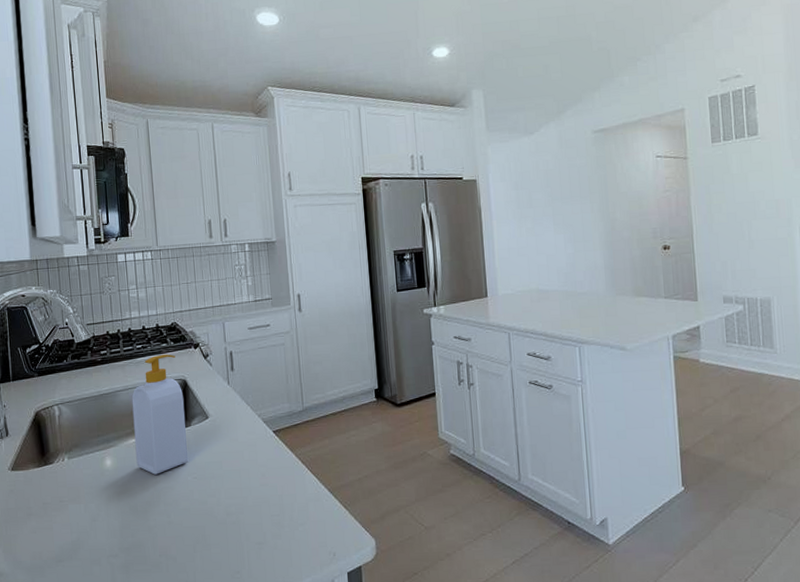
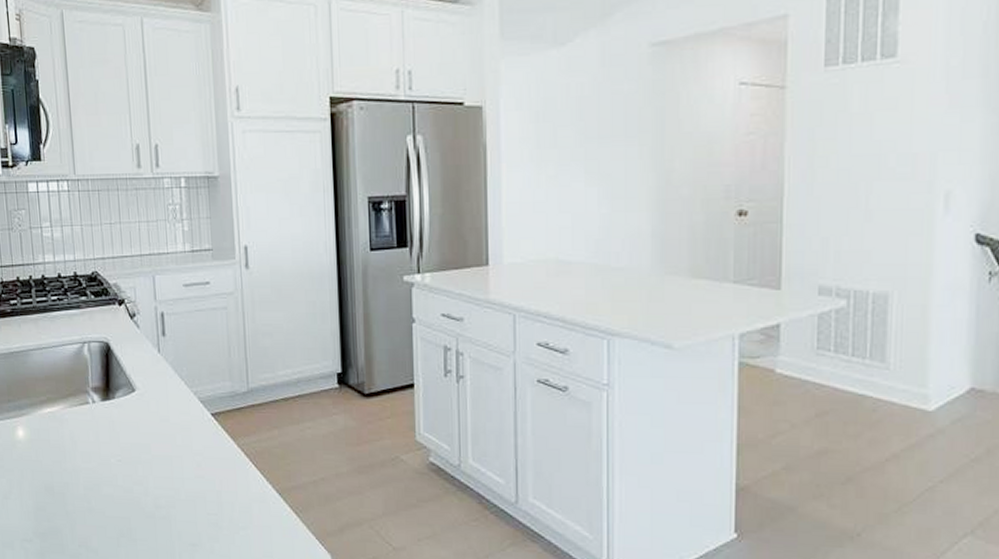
soap bottle: present [132,354,188,475] -> none [46,309,111,452]

